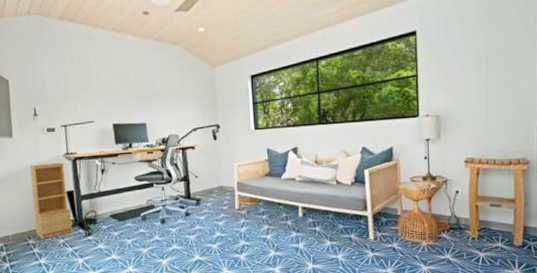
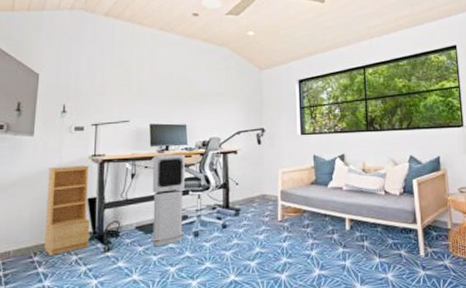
air purifier: none [118,150,152,232] -> present [151,154,185,247]

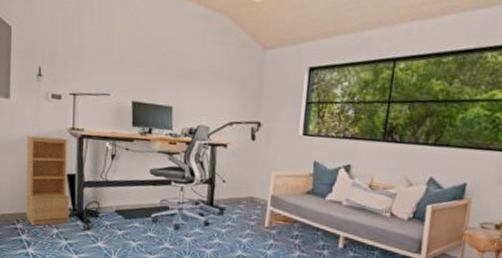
air purifier: present [151,154,185,247] -> none [131,137,169,234]

